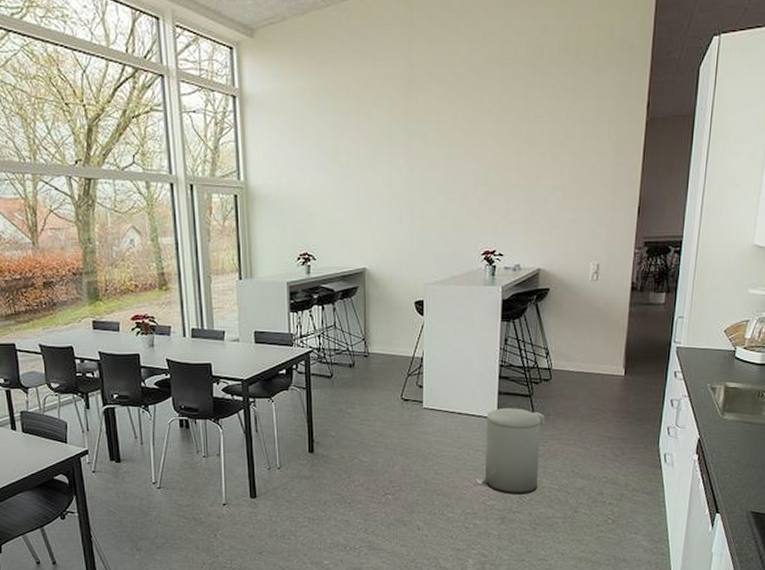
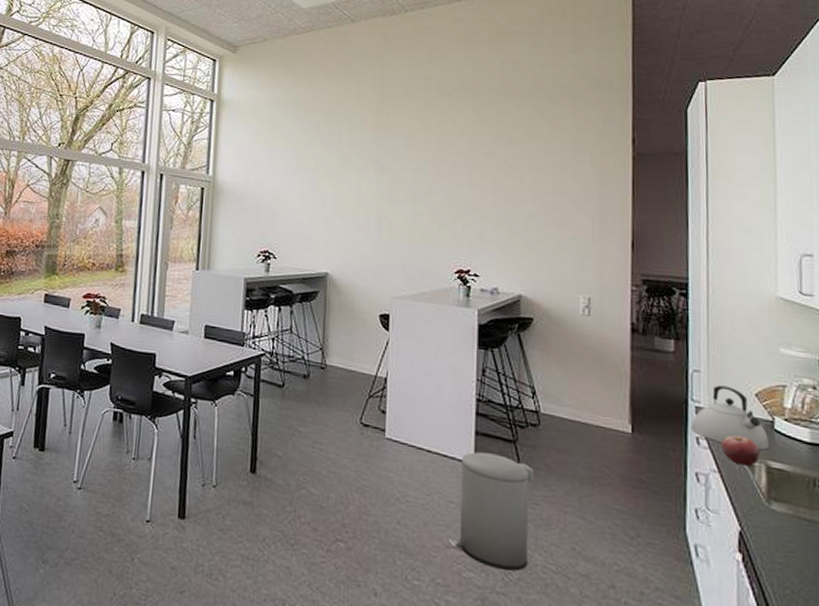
kettle: none [671,327,730,375] -> present [691,385,771,450]
fruit: none [692,366,721,389] -> present [721,435,760,466]

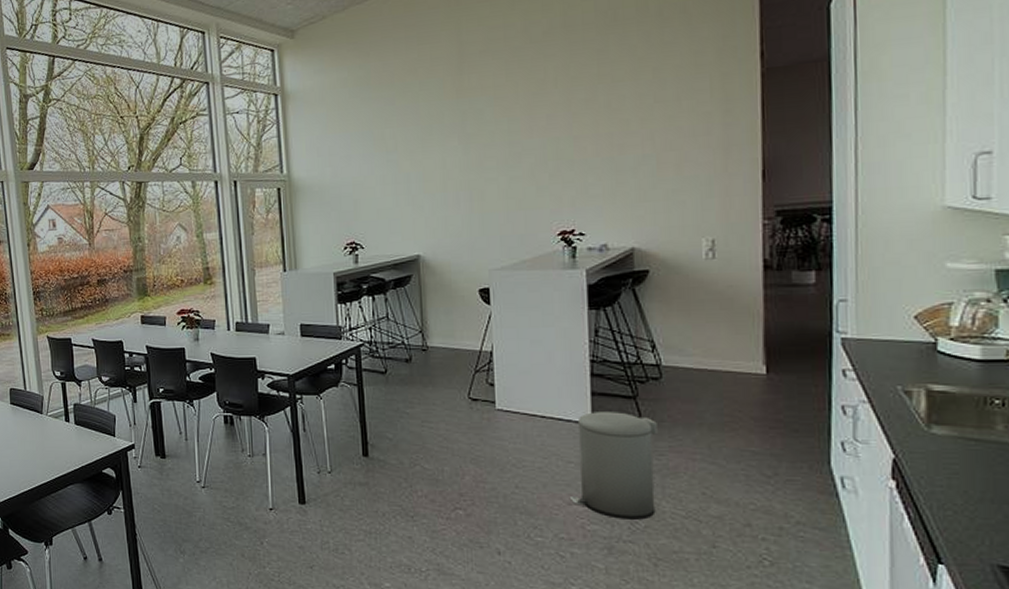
kettle: present [691,385,771,450] -> none [836,312,932,374]
fruit: present [721,435,760,466] -> none [872,363,918,392]

